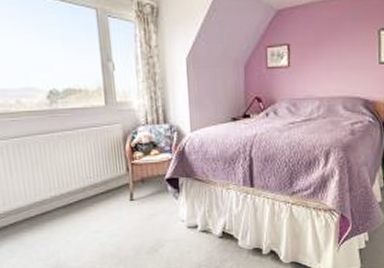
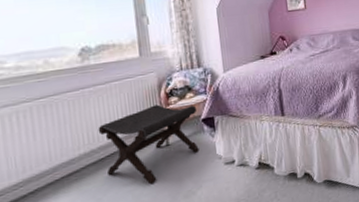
footstool: none [66,158,163,235] -> present [98,104,199,185]

